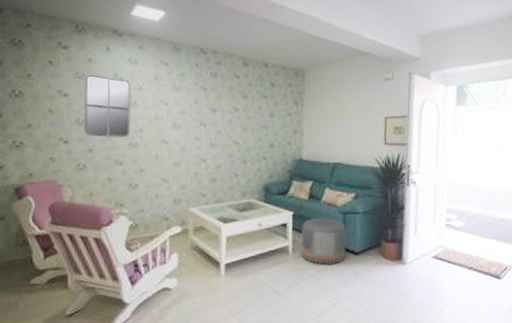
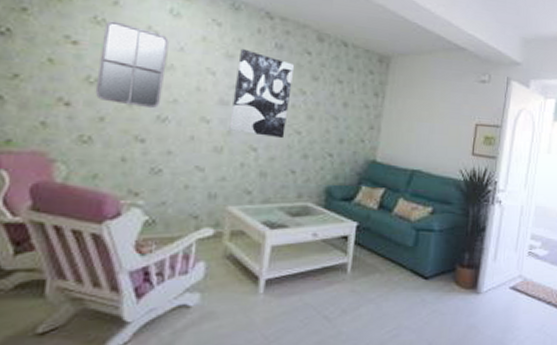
wall art: none [183,81,228,150] -> present [229,48,295,139]
pouf: present [301,218,347,265] -> none [361,232,418,288]

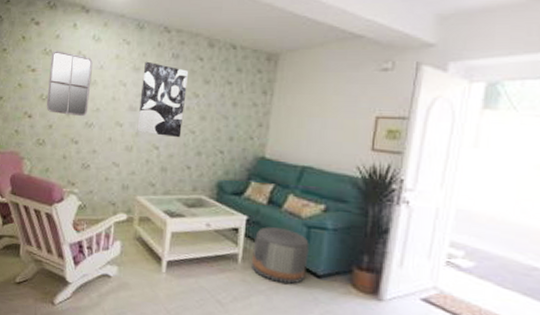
pouf: none [361,232,418,288] -> present [252,227,309,284]

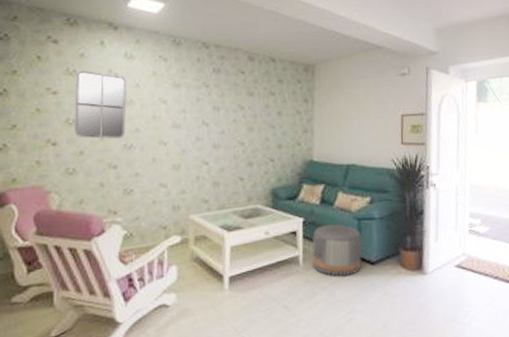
wall art: present [137,61,189,138] -> none [183,77,232,151]

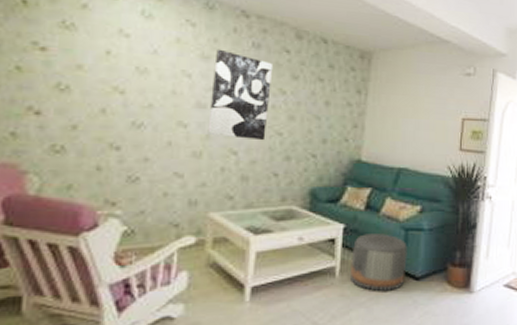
home mirror: present [74,70,127,139] -> none [66,25,142,115]
wall art: none [183,77,232,151] -> present [207,49,274,141]

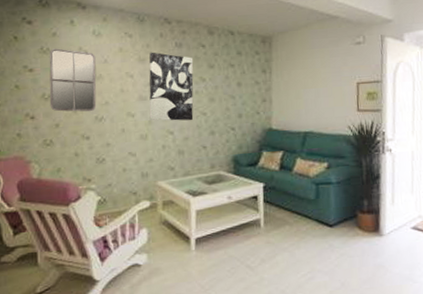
home mirror: none [66,25,142,115] -> present [49,48,97,112]
pouf: present [350,234,407,291] -> none [272,189,320,238]

